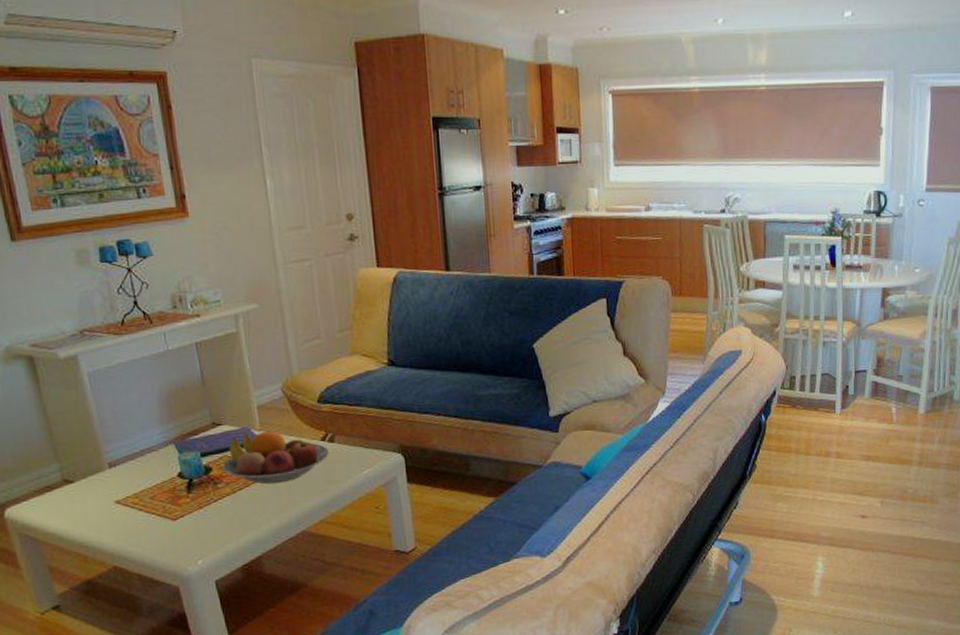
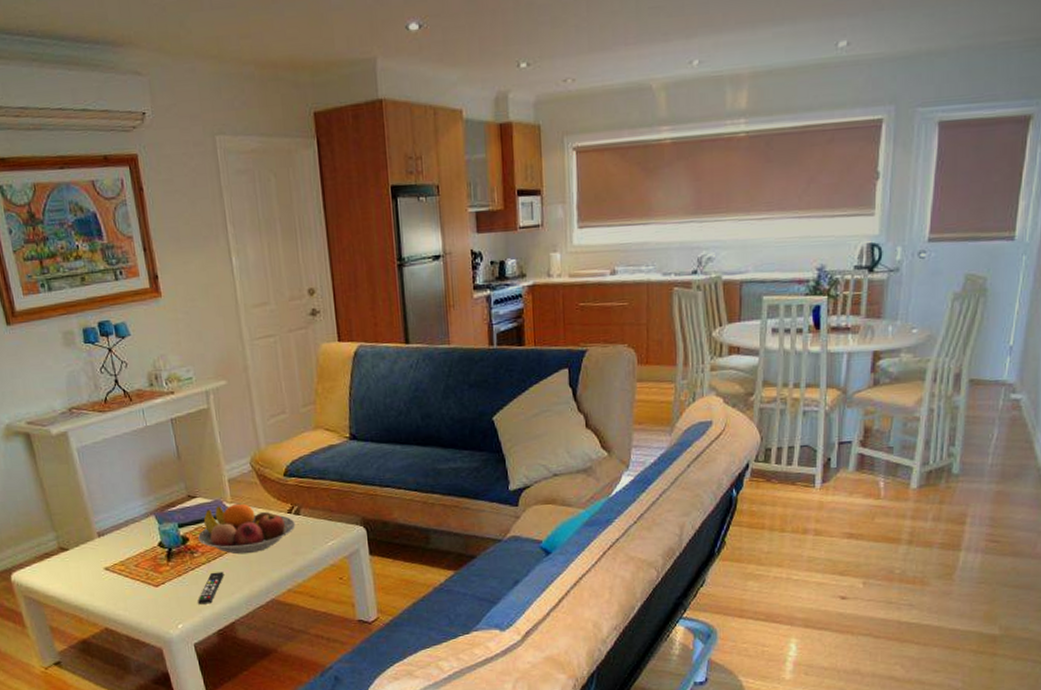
remote control: none [221,503,251,538] -> present [198,571,224,605]

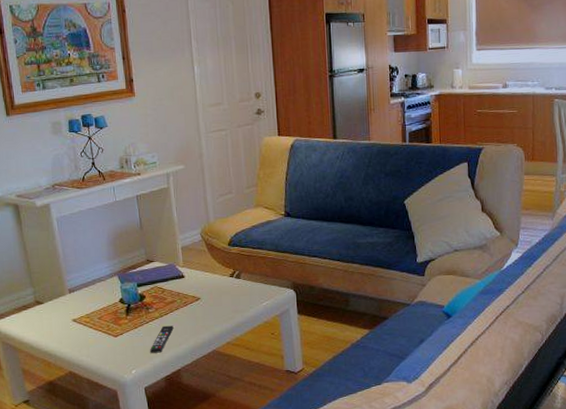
fruit bowl: present [198,503,296,555] -> none [153,267,236,311]

